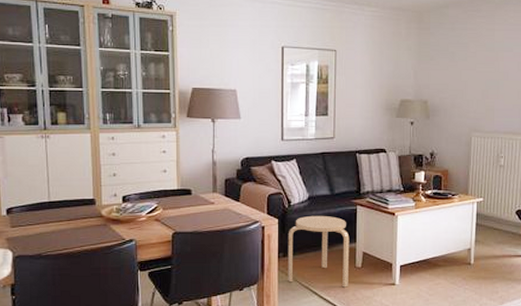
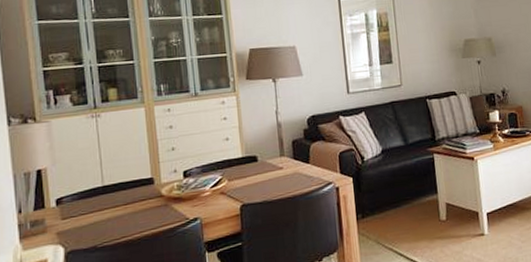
stool: present [288,215,350,288] -> none [364,168,435,246]

